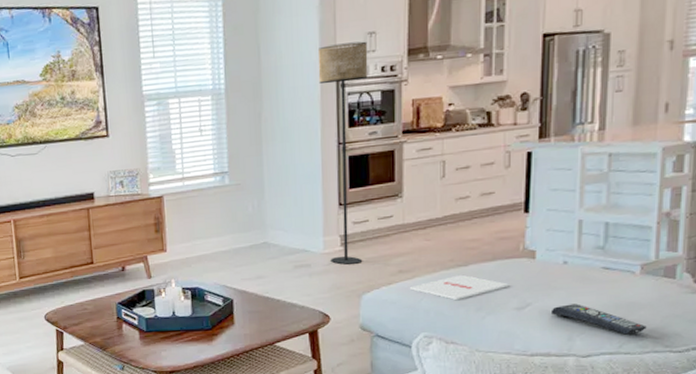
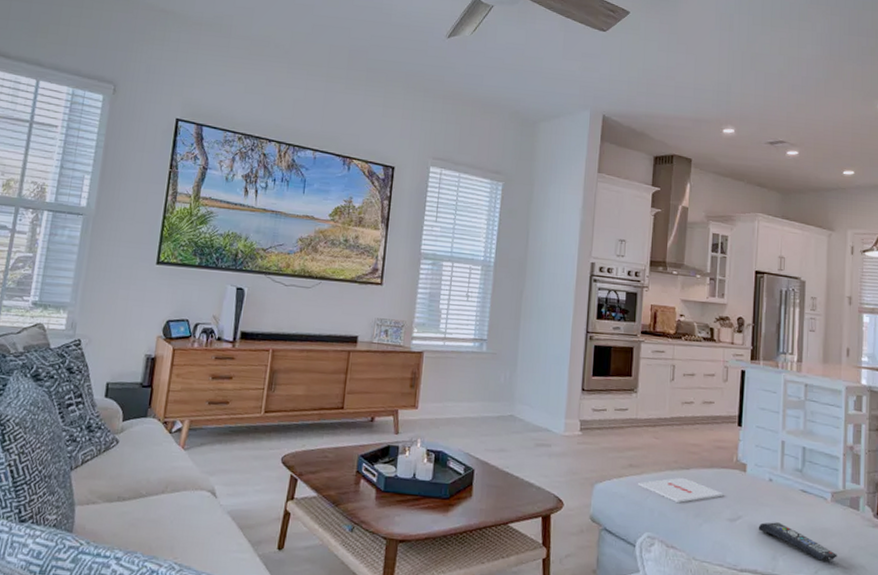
floor lamp: present [318,41,368,265] -> none [569,243,618,451]

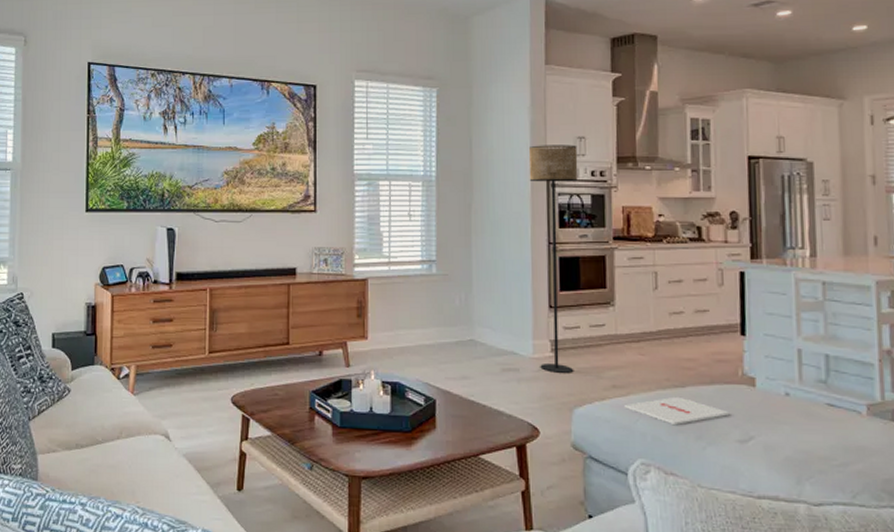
floor lamp: none [569,243,618,451] -> present [528,145,578,373]
remote control: present [758,522,837,561] -> none [775,442,880,484]

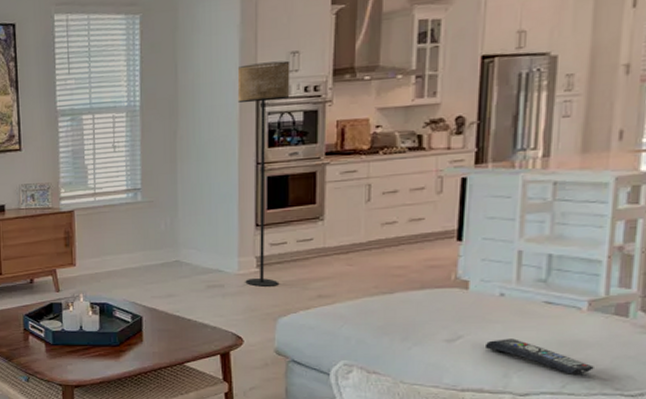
magazine: present [625,396,730,426] -> none [330,302,439,329]
remote control: none [775,442,880,484] -> present [484,338,594,374]

